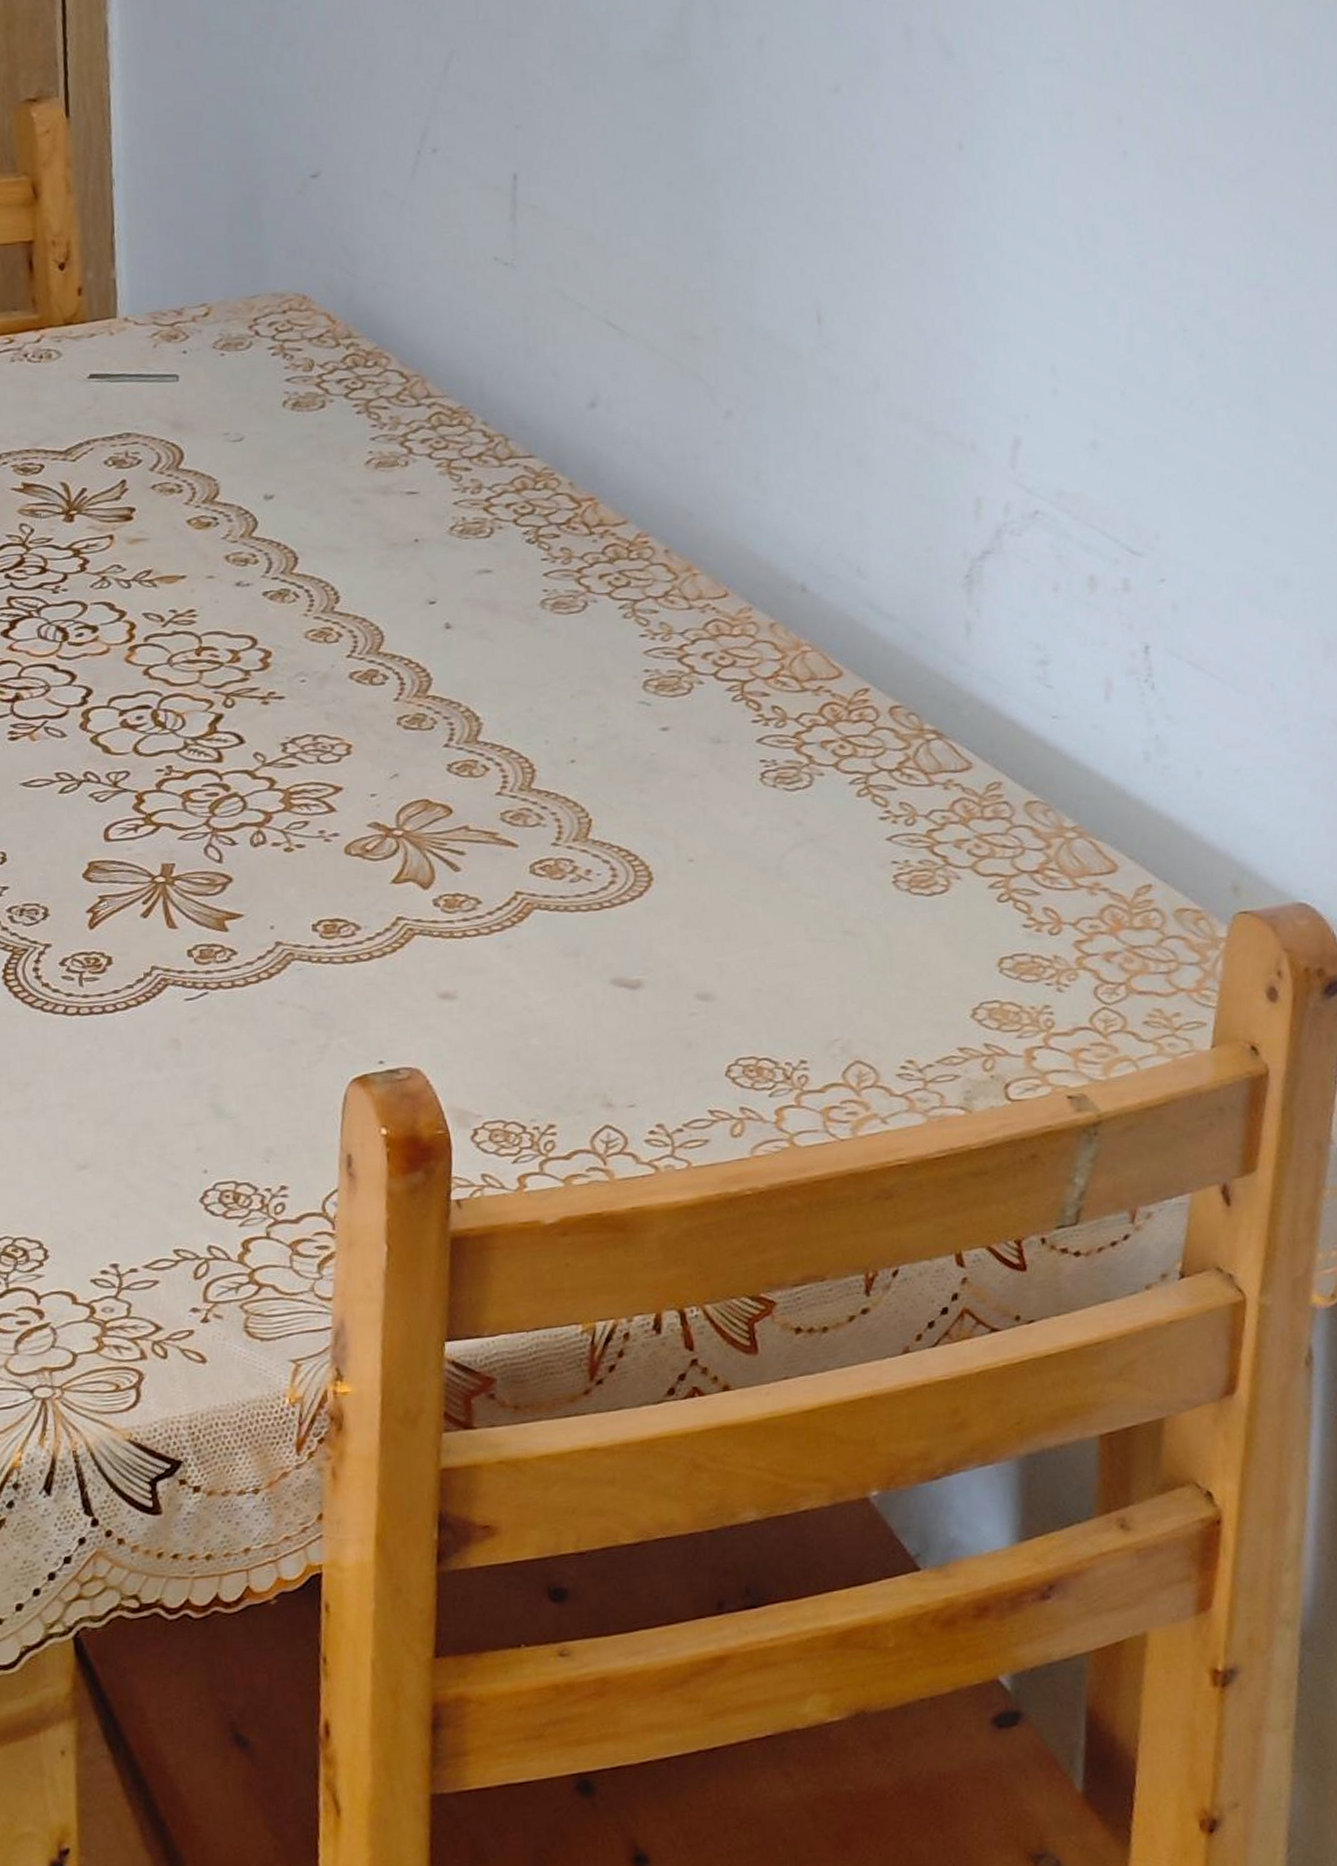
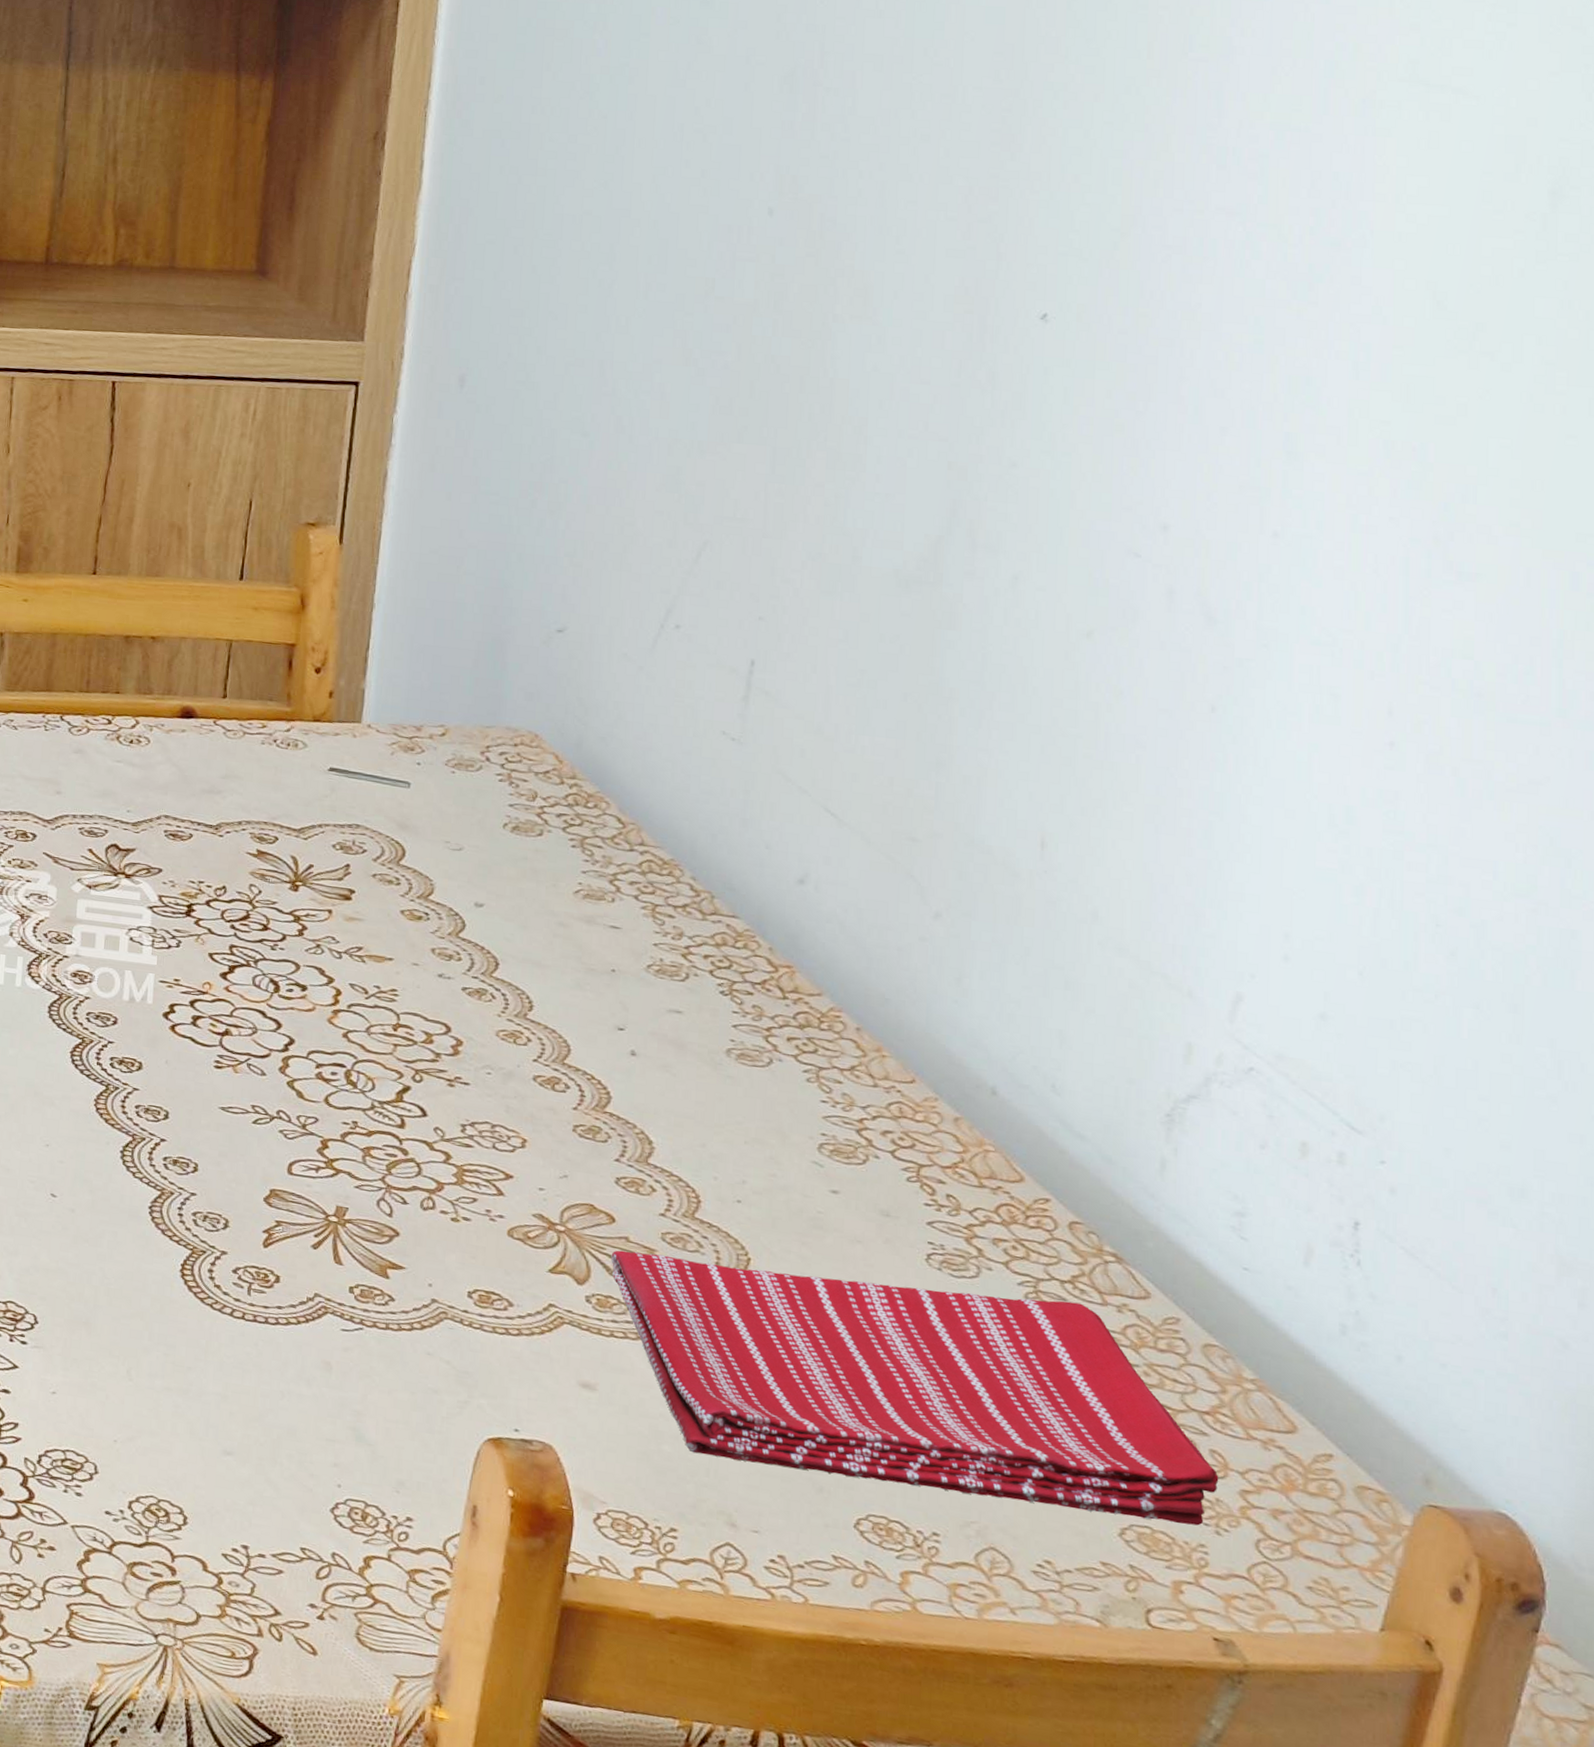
dish towel: none [453,789,1055,1040] -> present [611,1250,1219,1526]

